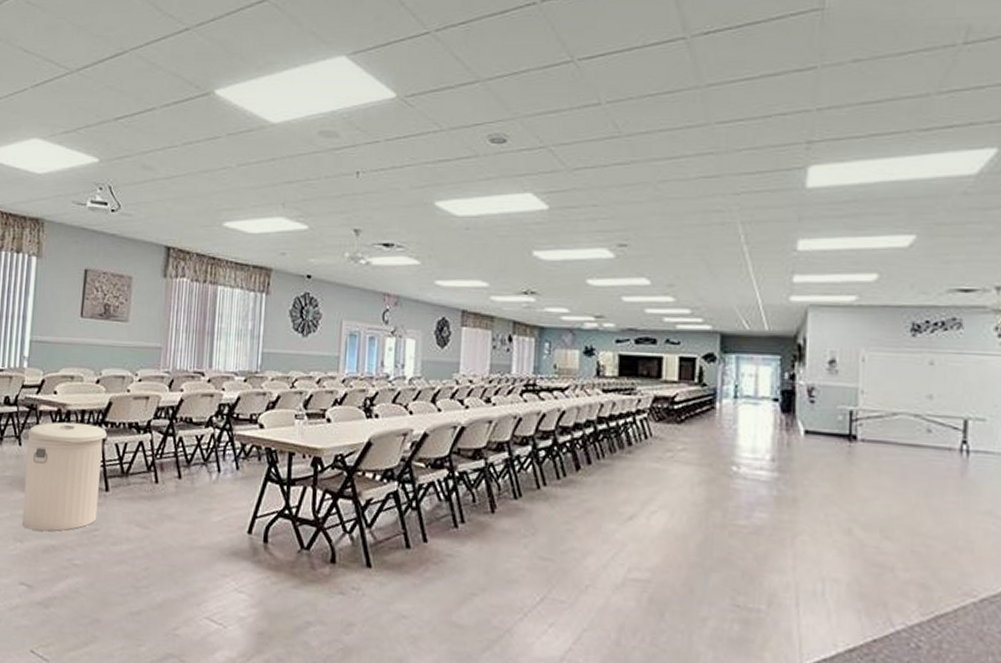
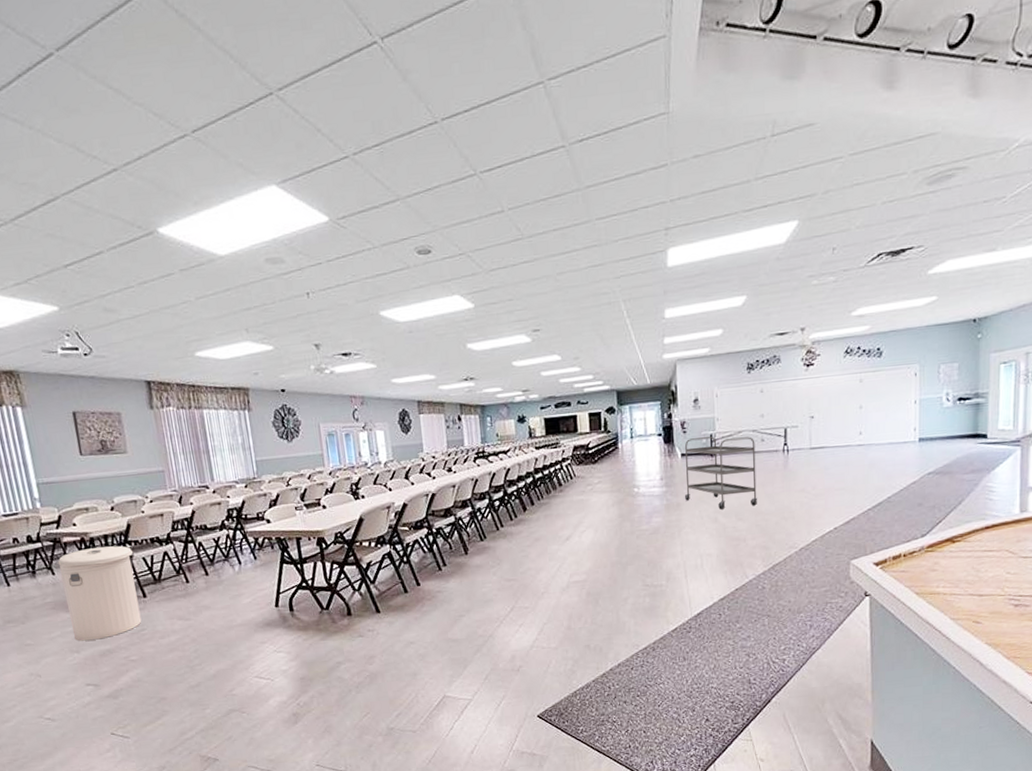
utility cart: none [806,412,917,523] -> present [685,436,757,510]

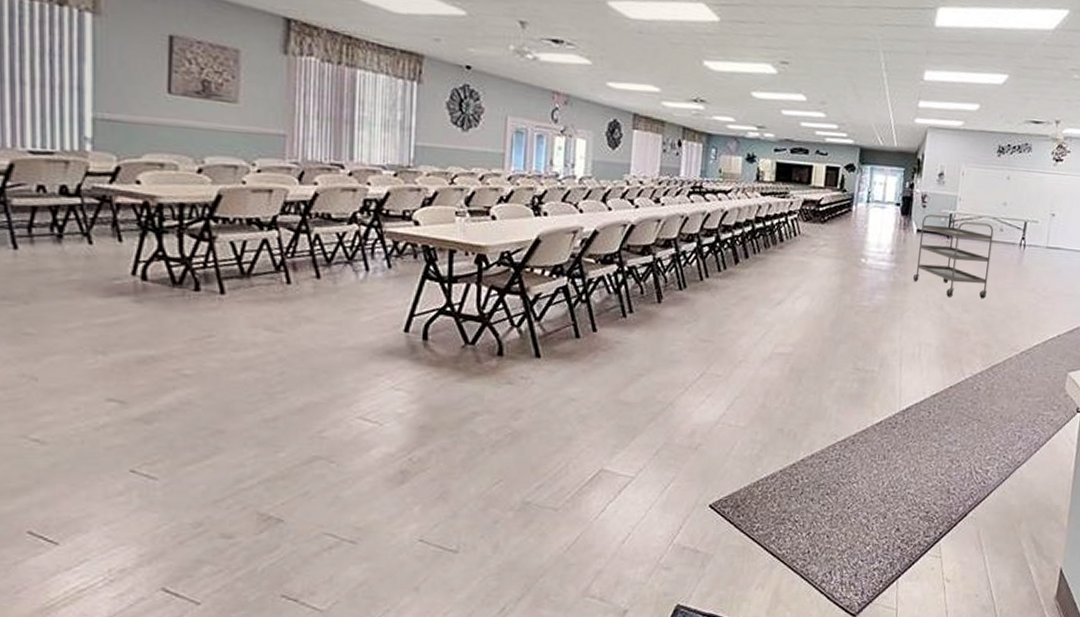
can: present [58,545,142,641] -> none [101,216,219,341]

